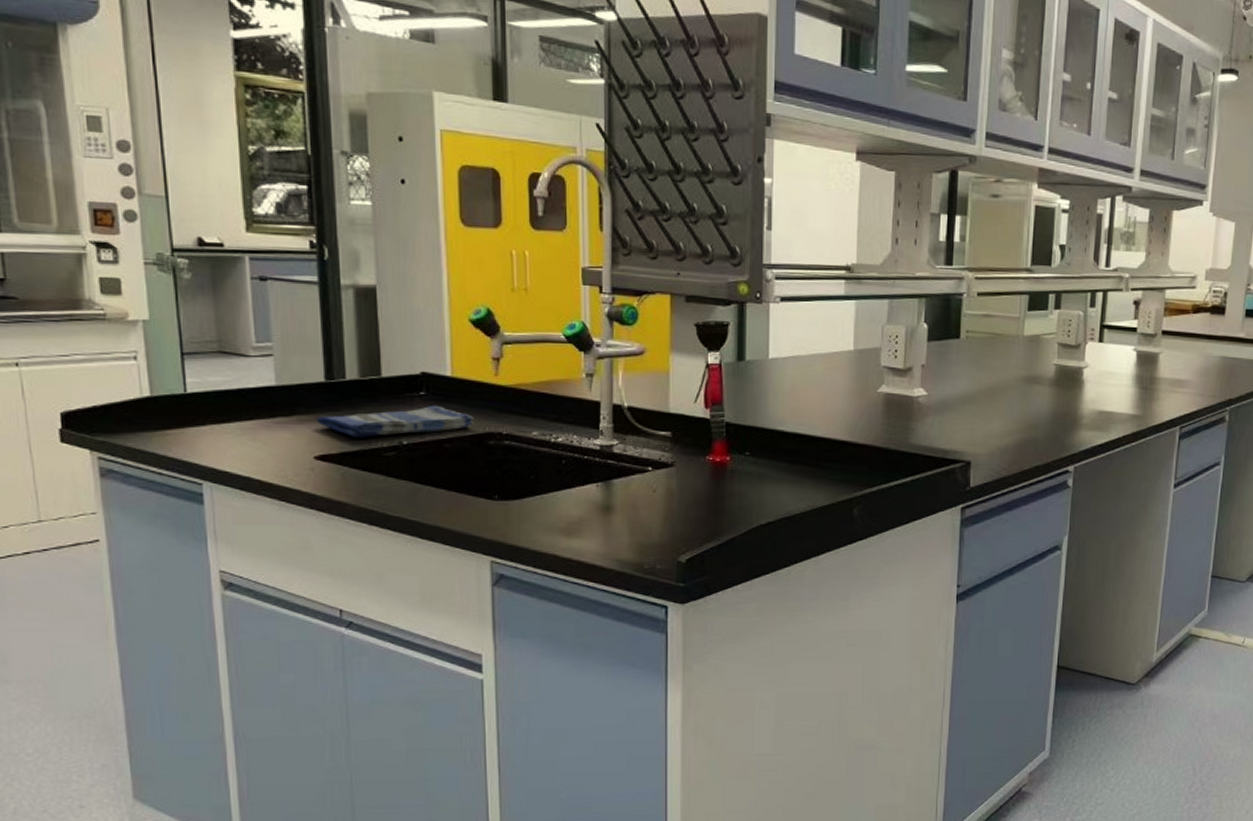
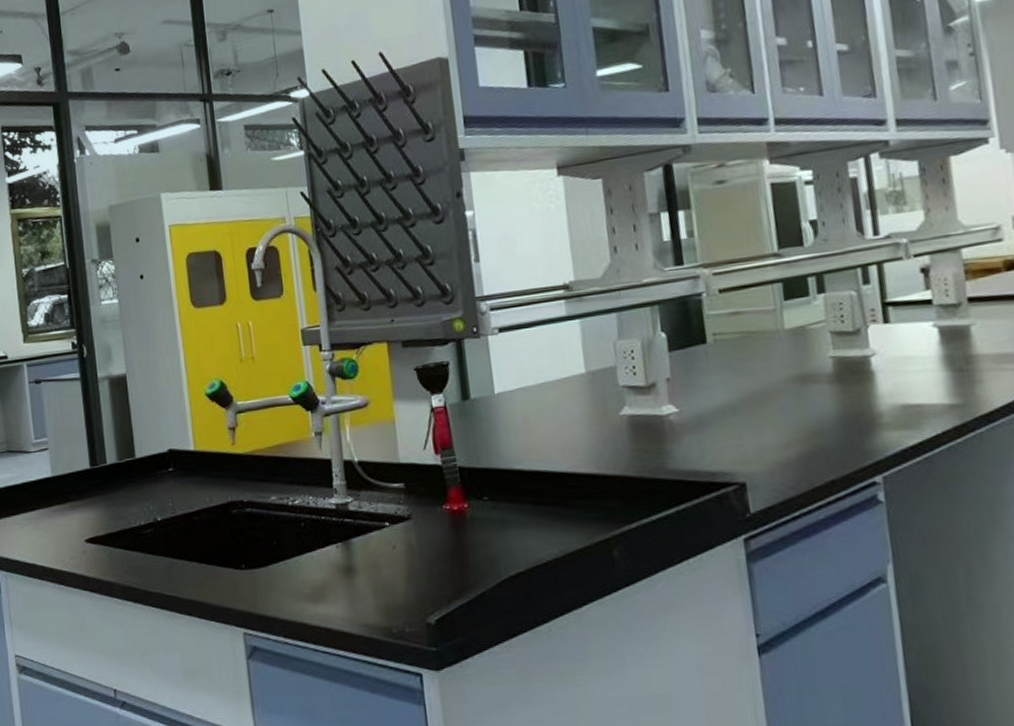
dish towel: present [316,405,474,437] -> none [85,479,218,518]

